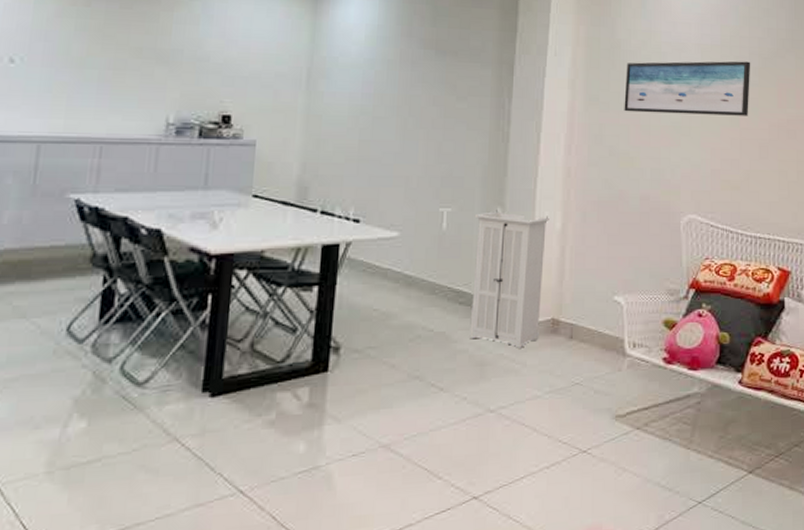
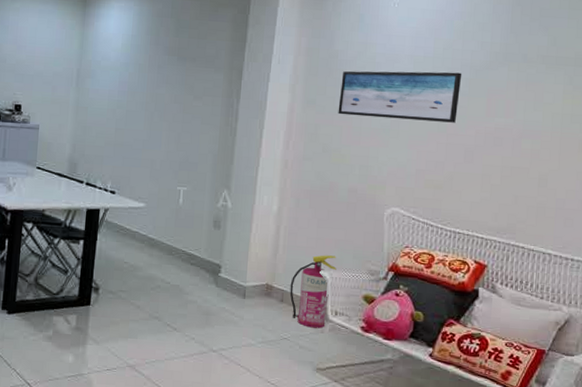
storage cabinet: present [469,210,549,348] -> none [198,192,268,305]
fire extinguisher: none [580,276,632,367] -> present [289,255,337,329]

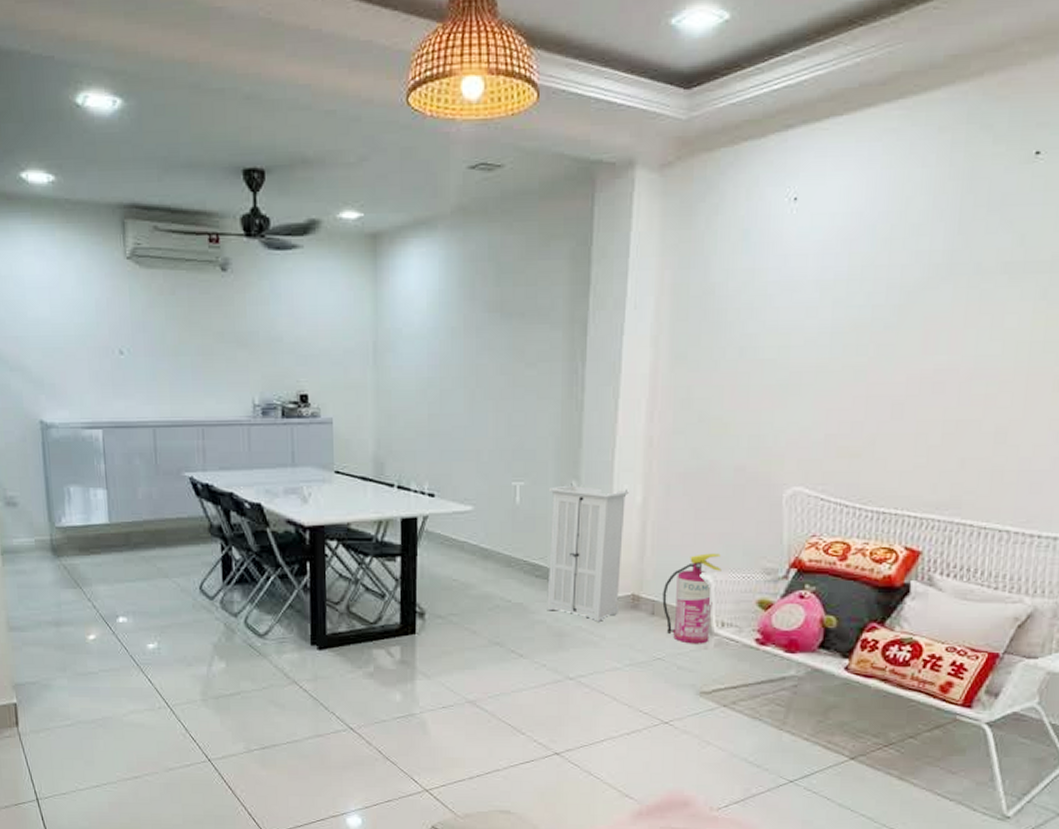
storage cabinet: none [198,192,268,305] -> present [547,483,629,622]
wall art: present [338,71,462,123] -> none [717,297,889,370]

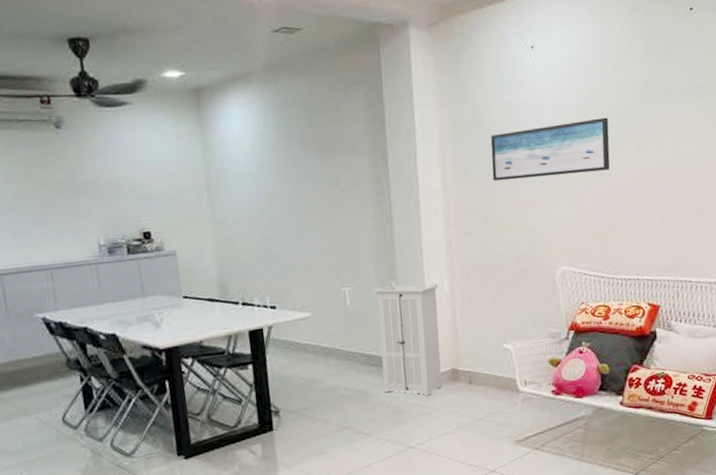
fire extinguisher: present [662,553,722,644] -> none [475,326,519,403]
wall art: none [717,297,889,370] -> present [490,117,610,182]

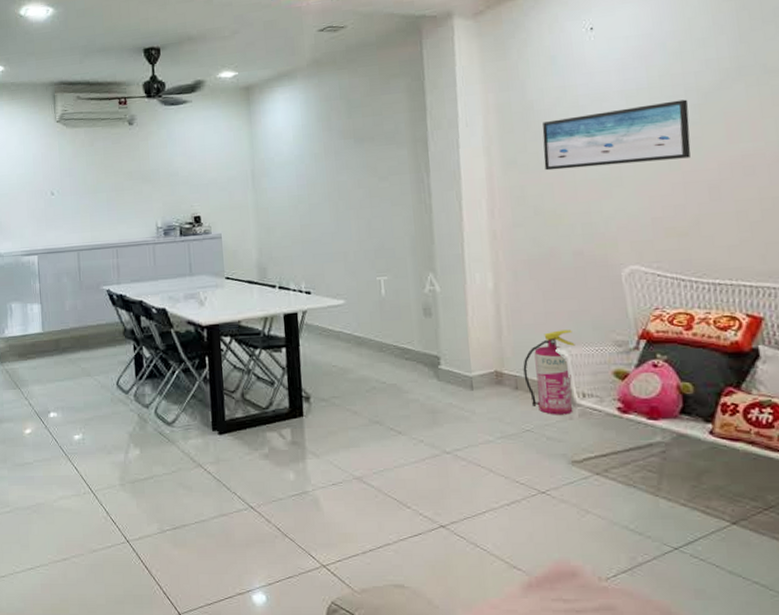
storage cabinet: present [372,283,442,396] -> none [409,275,484,398]
fire extinguisher: none [475,326,519,403] -> present [523,329,575,415]

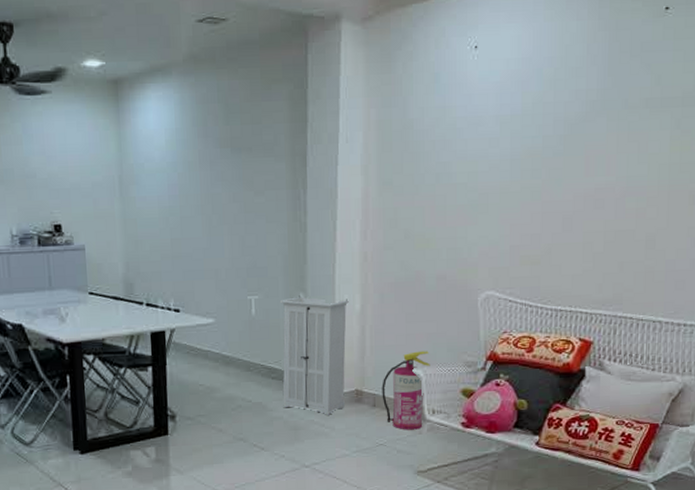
storage cabinet: none [409,275,484,398] -> present [279,295,349,415]
wall art: present [542,99,691,171] -> none [418,129,556,194]

